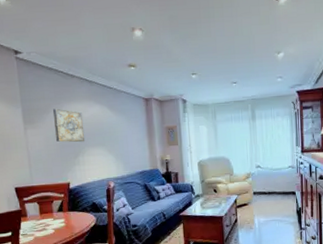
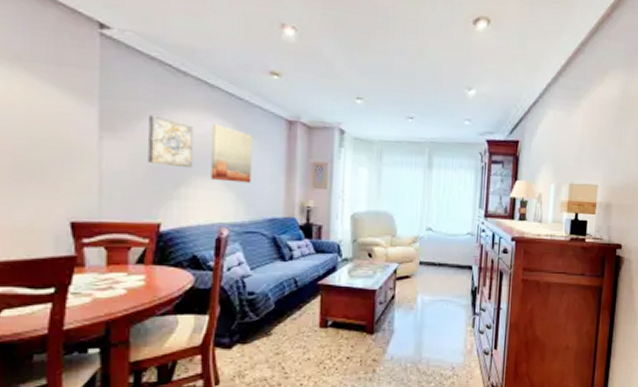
wall art: none [94,108,125,149] -> present [210,123,253,183]

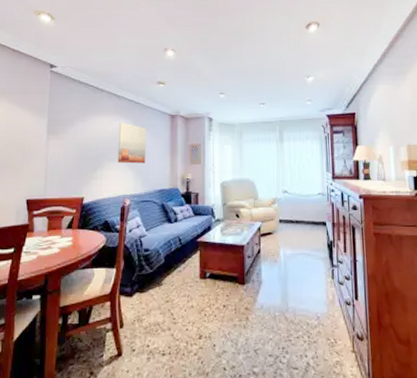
wall art: present [147,115,194,169] -> none [77,120,107,156]

